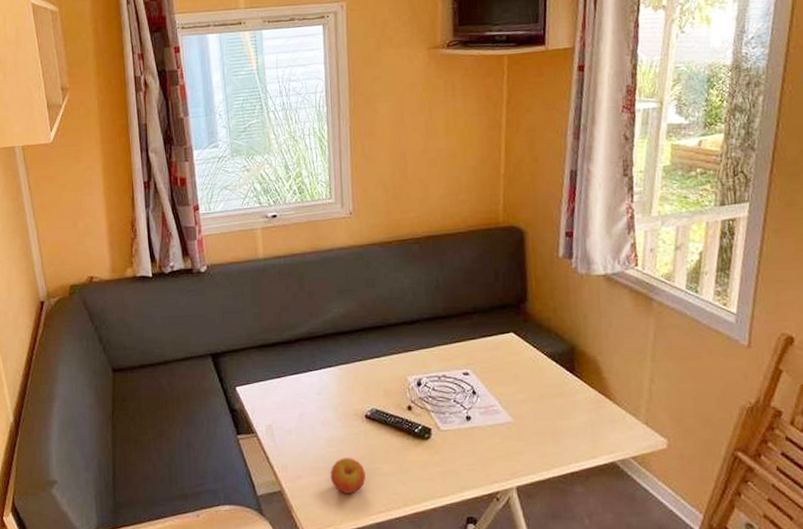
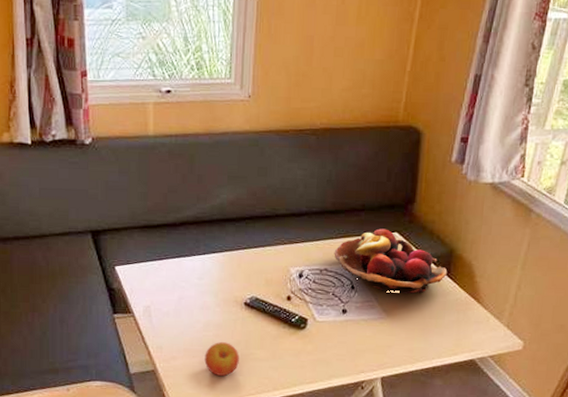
fruit basket: none [450,330,572,395] -> present [334,228,448,294]

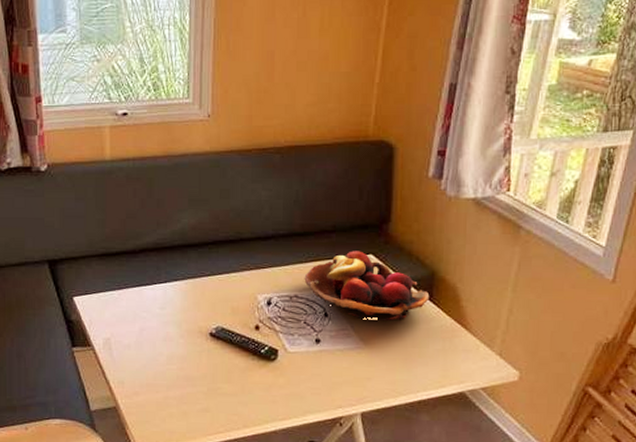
apple: present [204,342,239,376] -> none [169,376,206,412]

